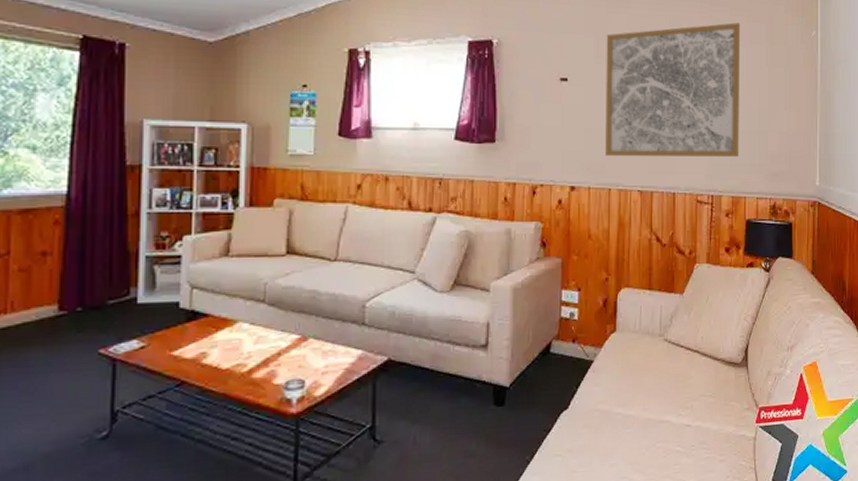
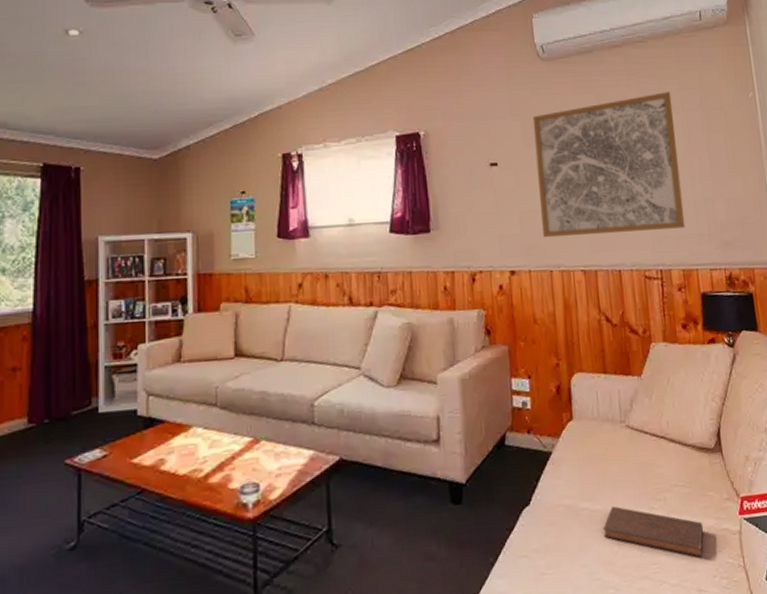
book: none [633,412,724,460] -> present [603,506,704,558]

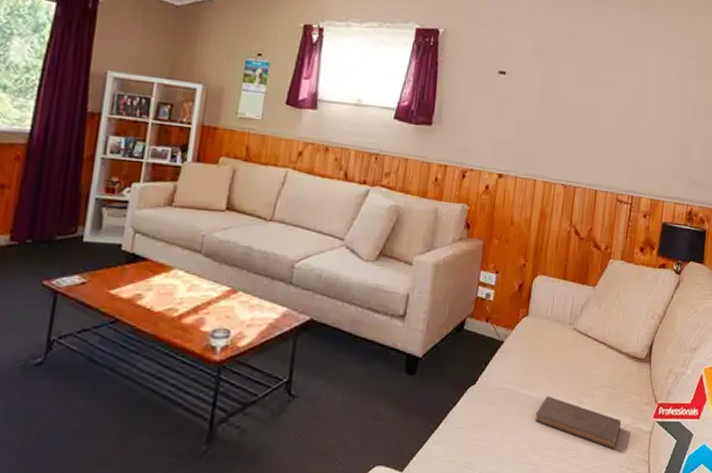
wall art: present [532,92,686,238] -> none [533,34,675,162]

